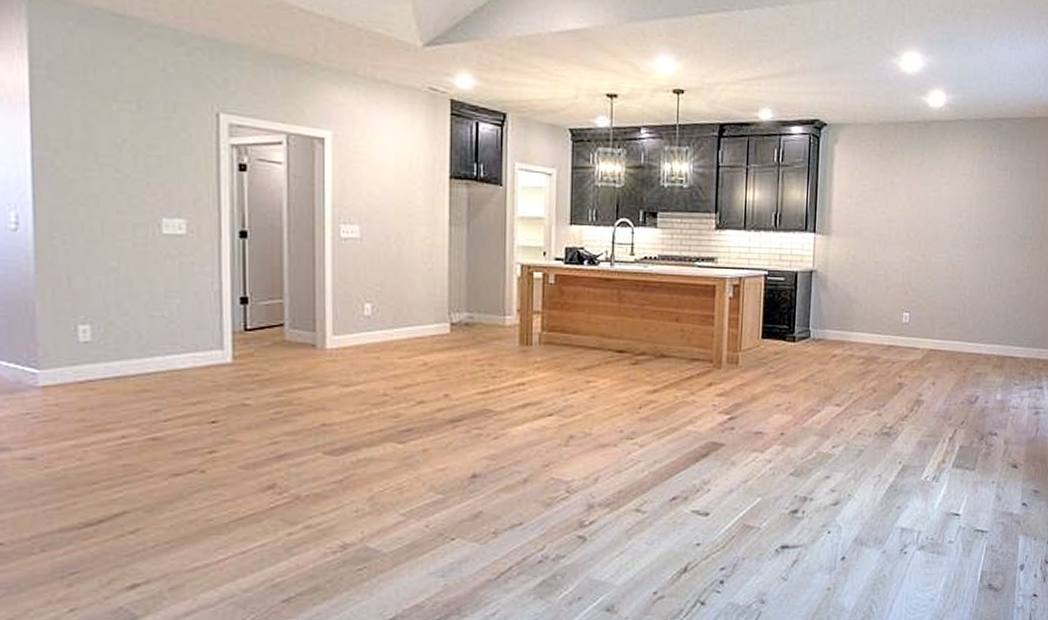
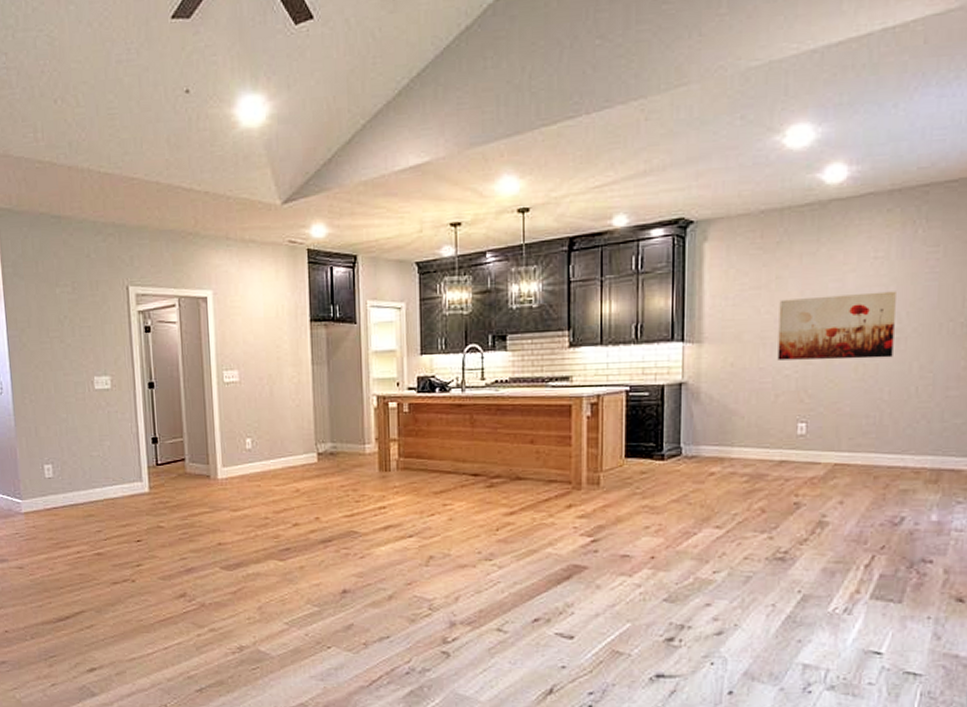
wall art: none [889,202,977,260] -> present [777,291,896,360]

